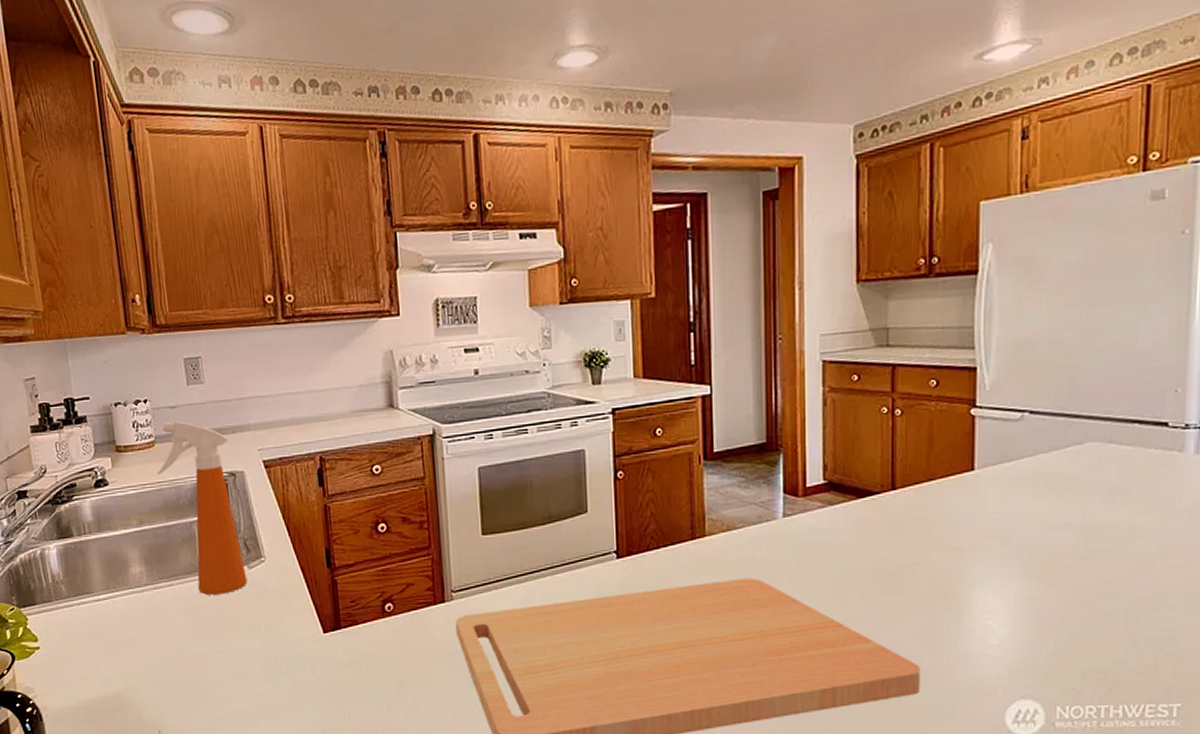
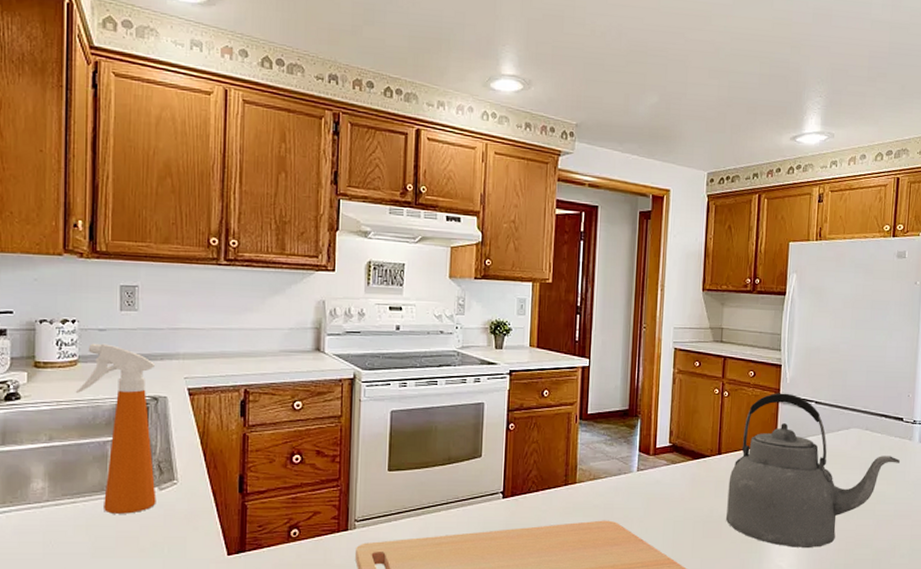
kettle: none [906,403,1166,602] -> present [725,393,901,549]

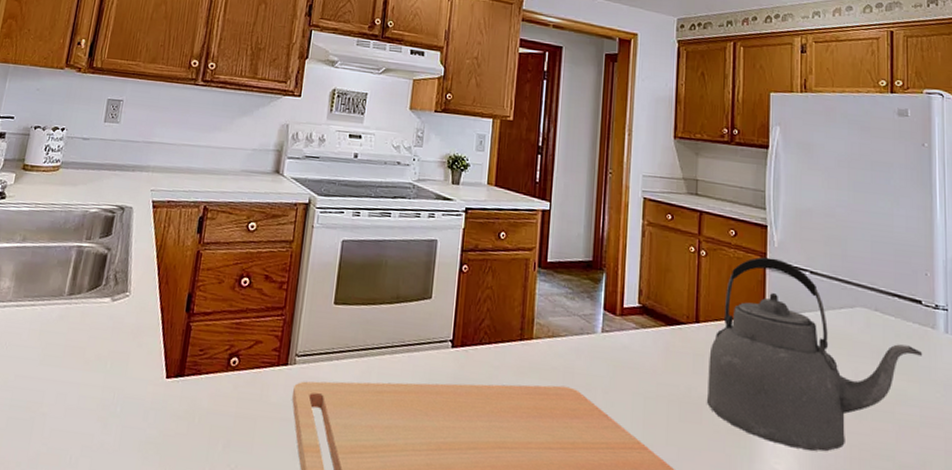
spray bottle: present [75,343,156,514] -> none [53,150,127,323]

